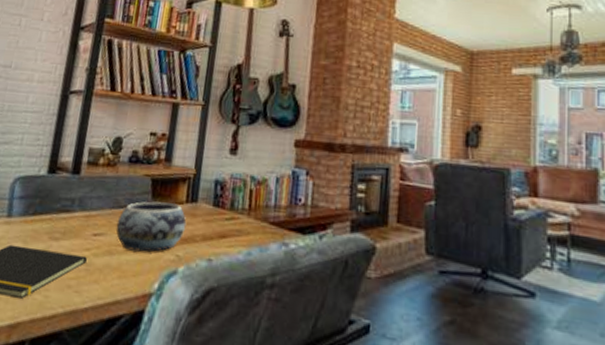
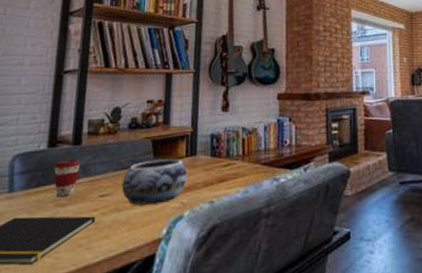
coffee cup: none [50,189,77,230] -> present [53,160,80,197]

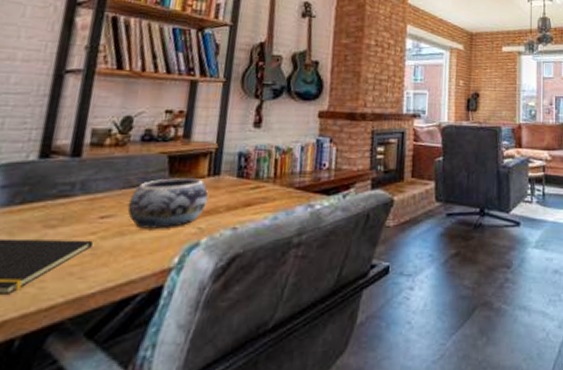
coffee cup: present [53,160,80,197] -> none [44,174,78,217]

